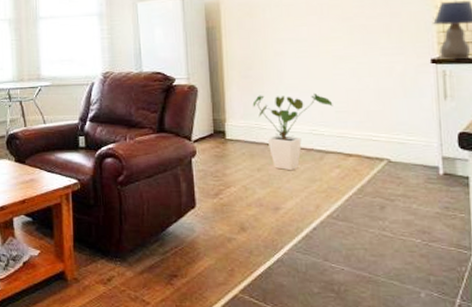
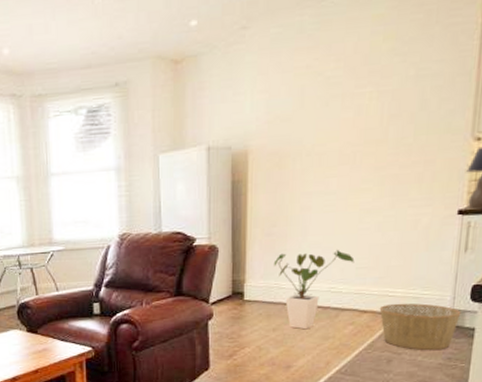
basket: none [364,148,452,199] -> present [379,303,461,351]

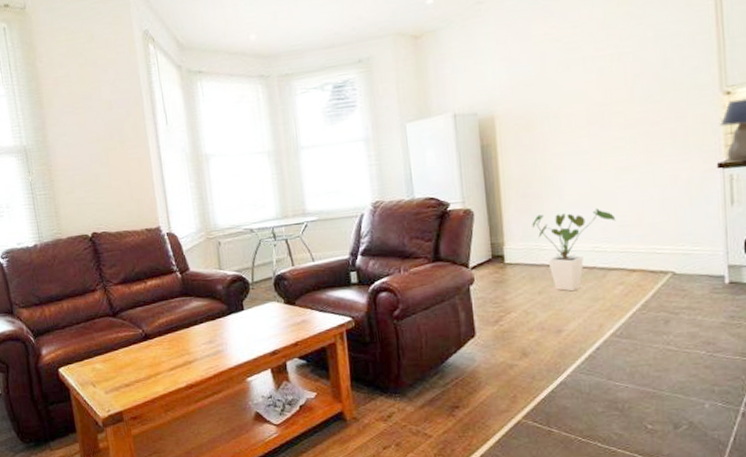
basket: present [379,303,461,351] -> none [648,260,738,309]

